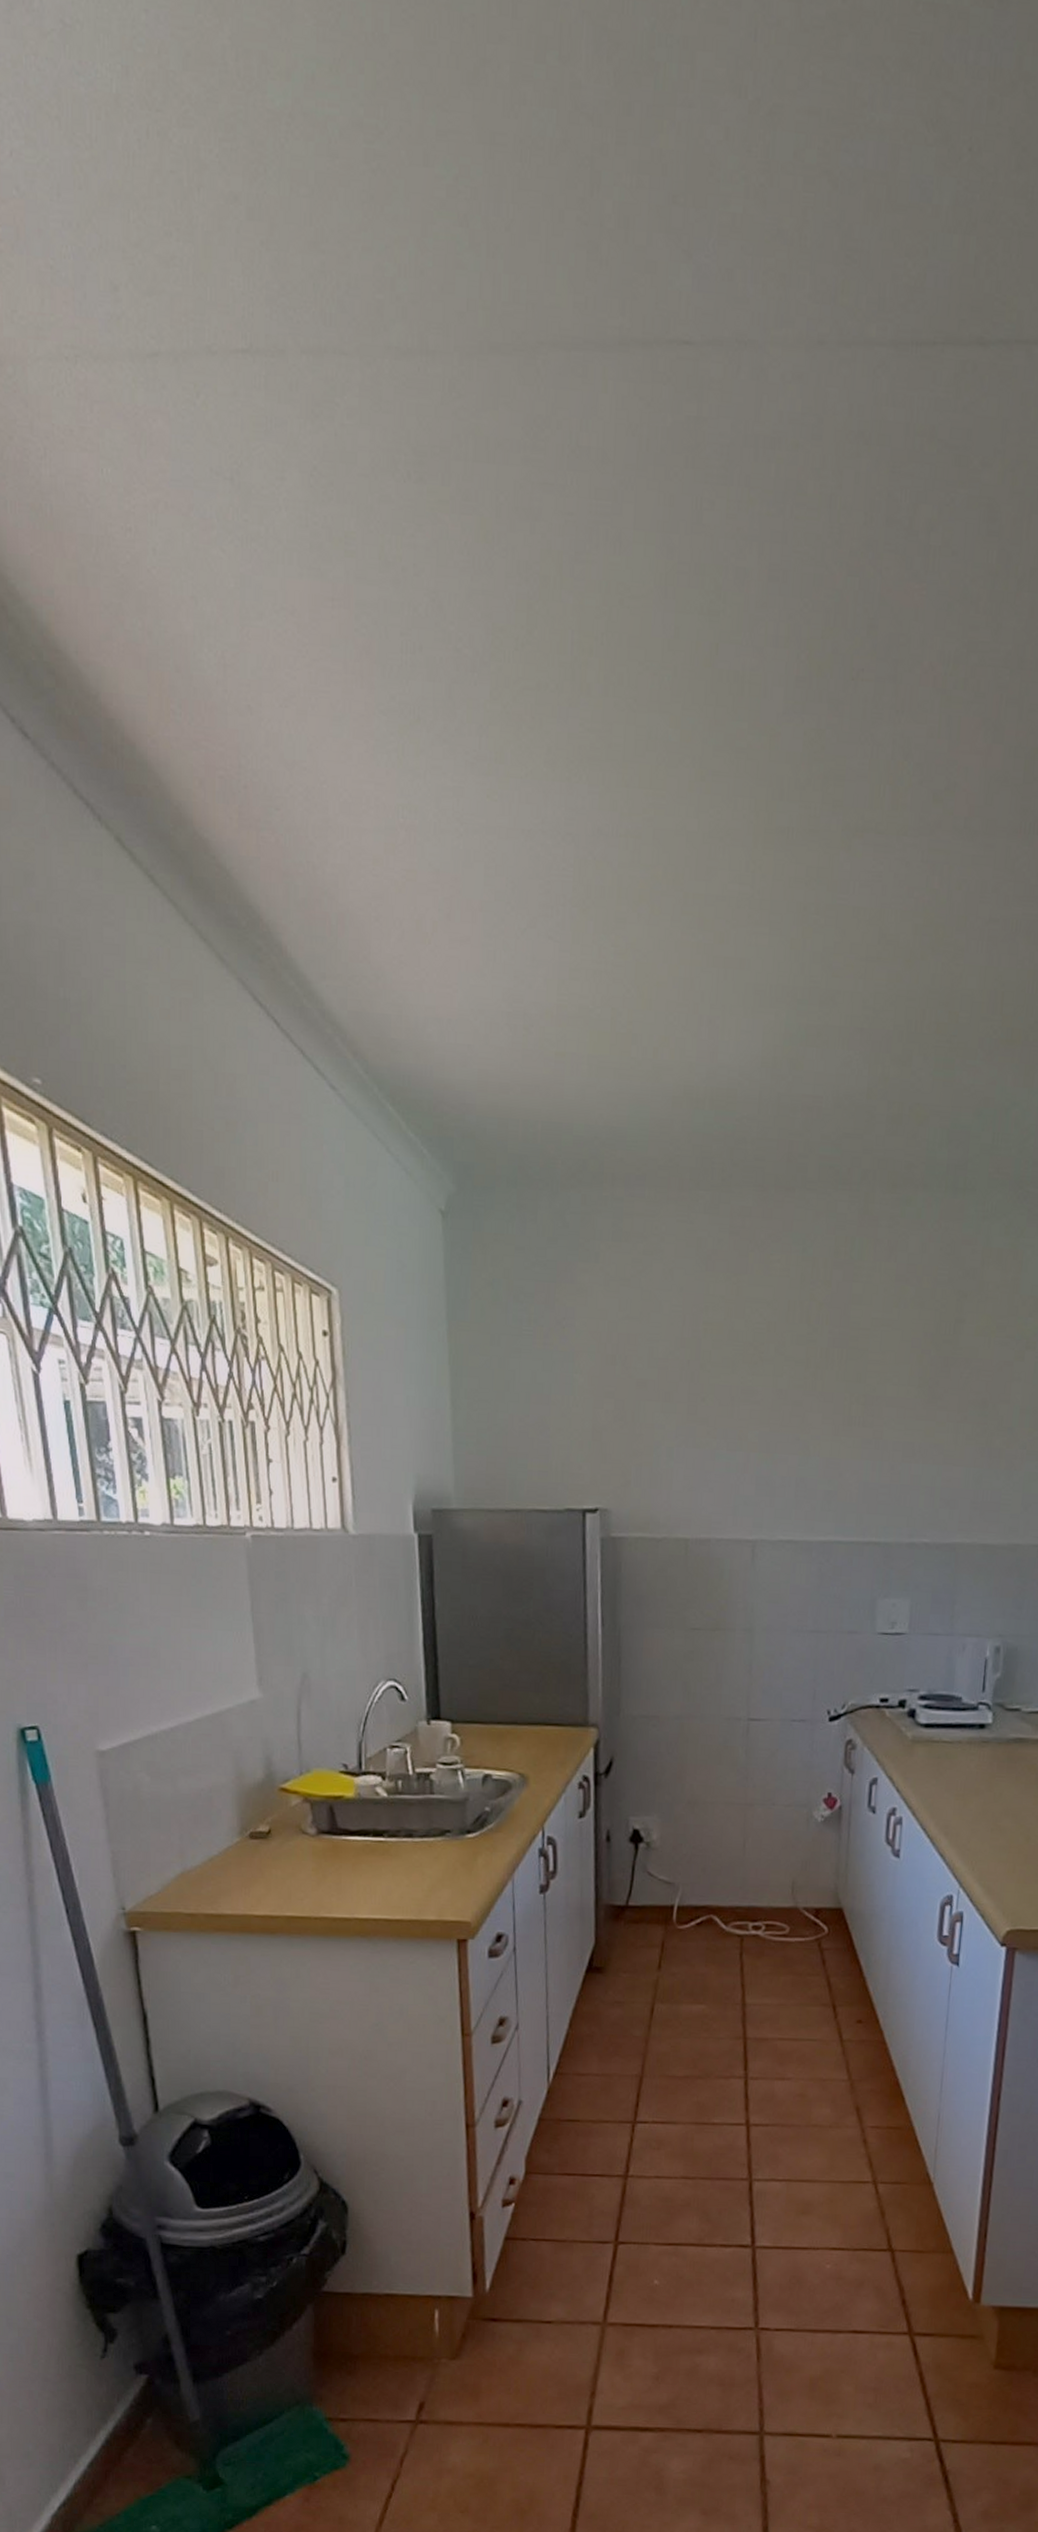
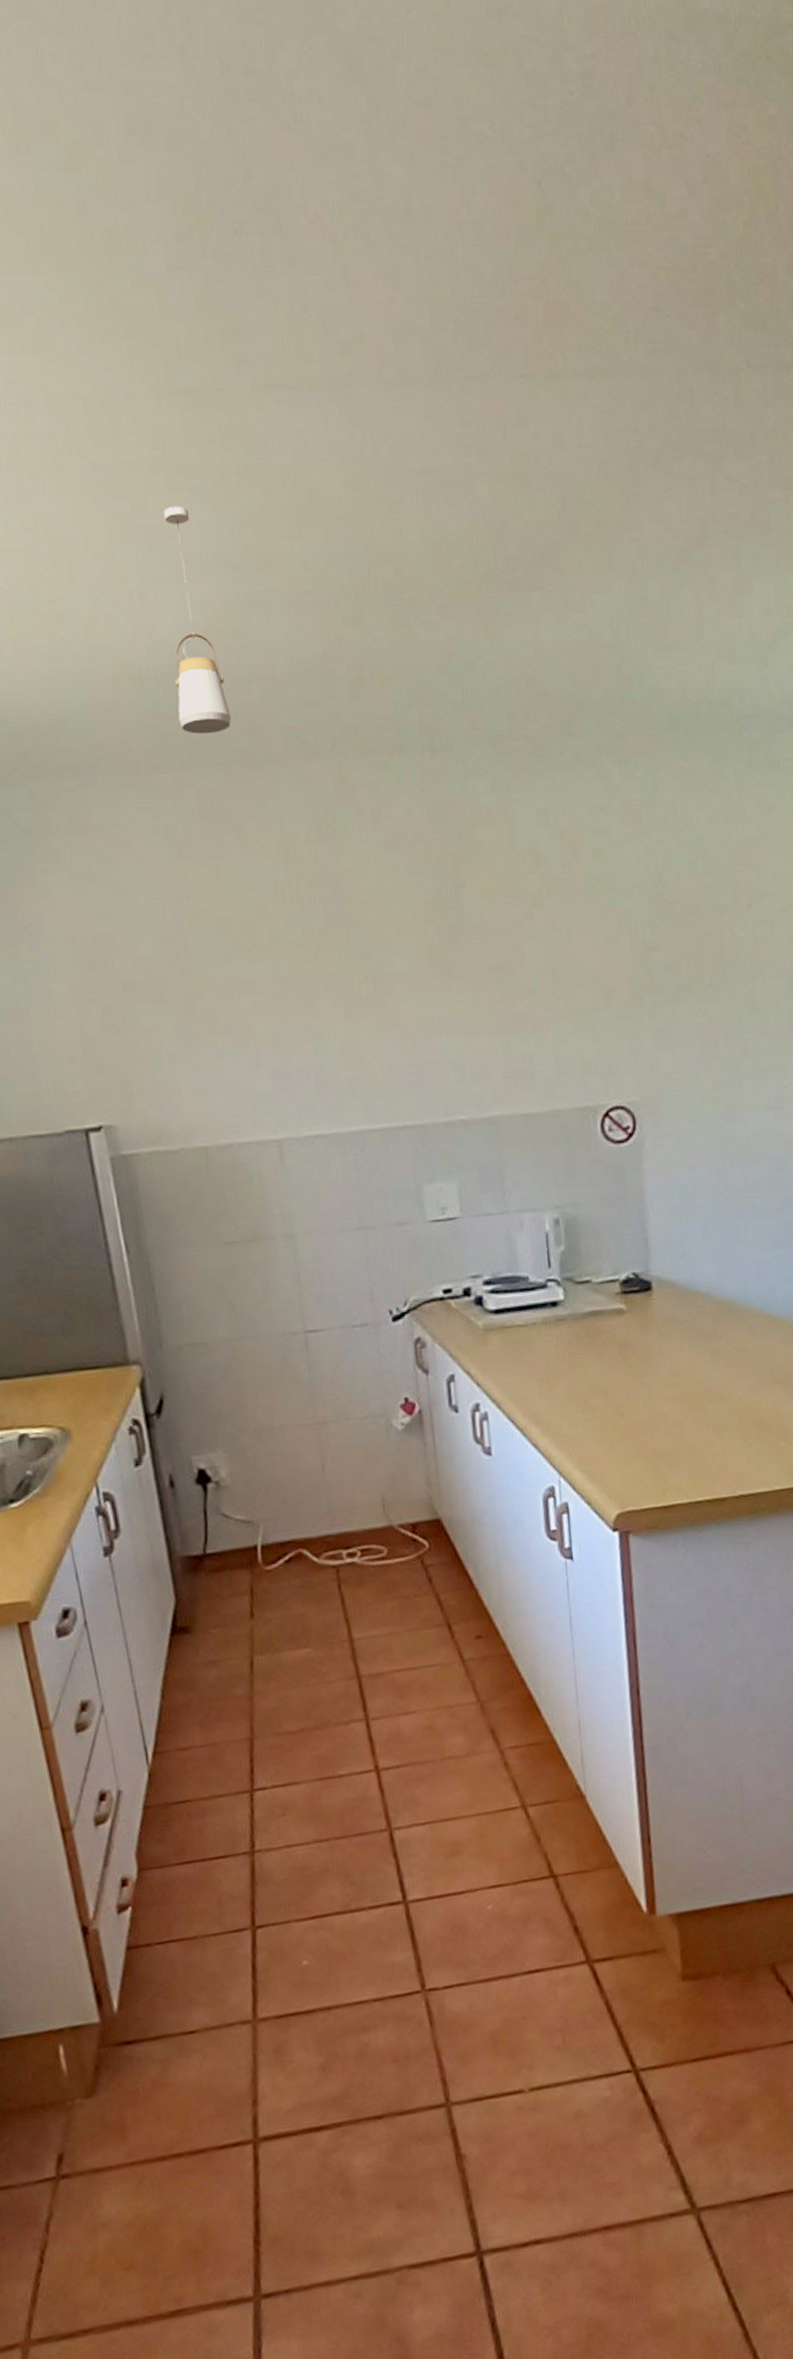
pendant light: none [725,940,774,1157] -> present [164,507,231,734]

